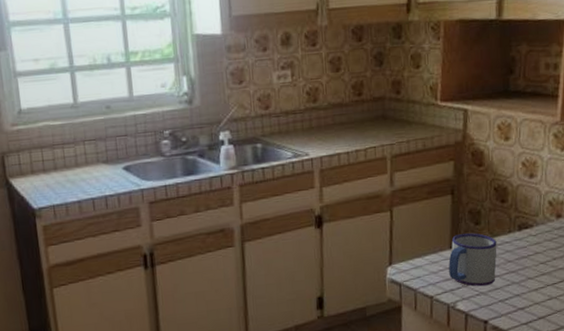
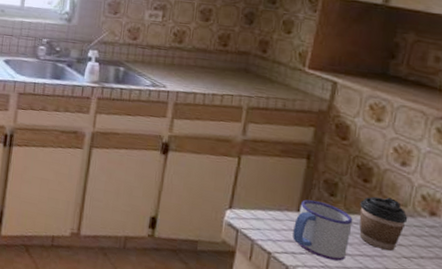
coffee cup: none [501,211,540,262] -> present [359,196,408,251]

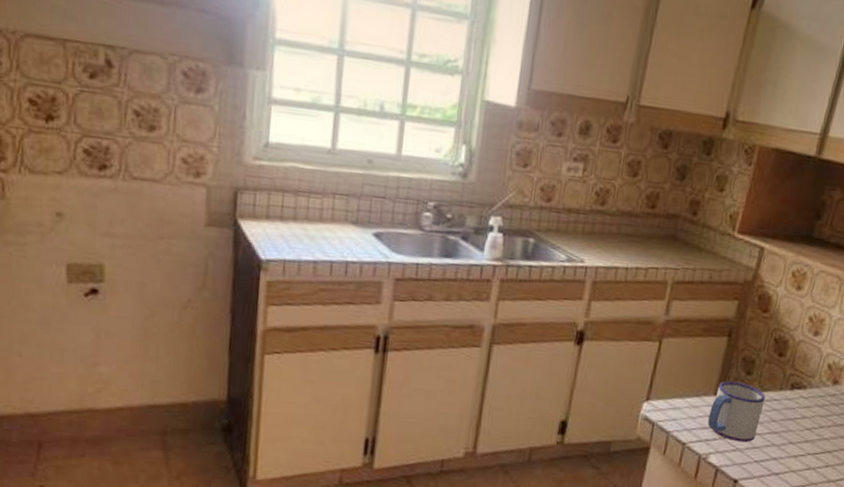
coffee cup: present [359,196,408,251] -> none [769,370,814,425]

